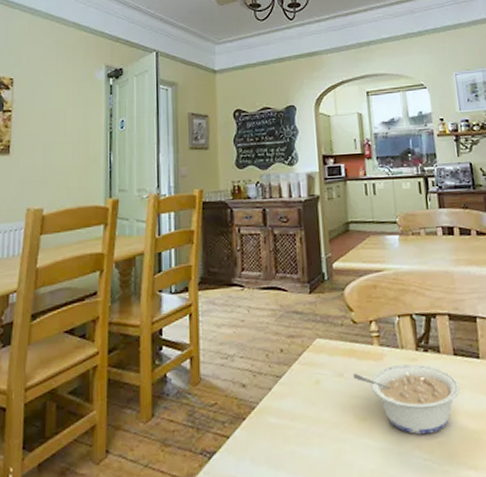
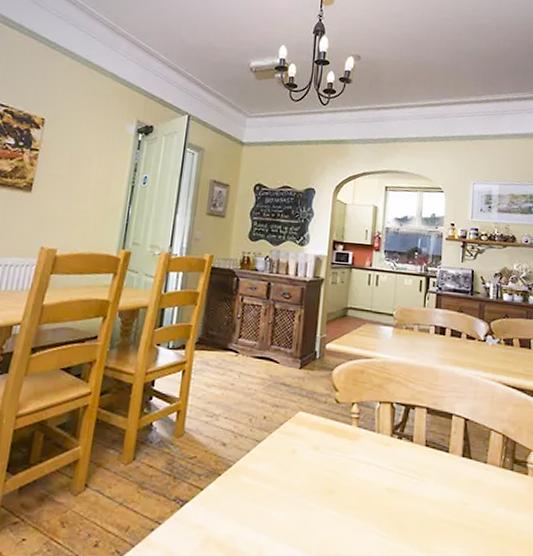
legume: present [352,364,460,435] -> none [328,447,425,515]

